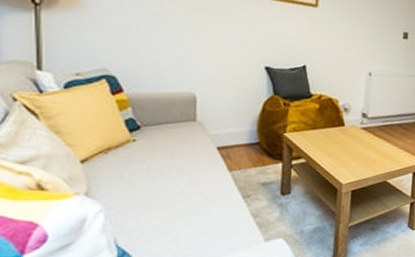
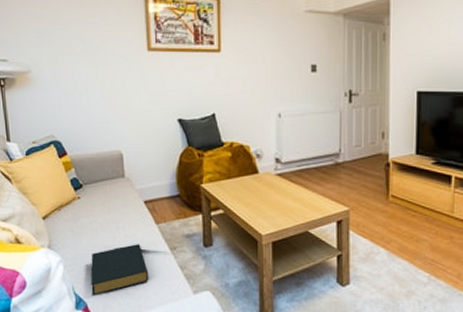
hardback book: none [140,192,215,248] -> present [90,244,149,296]

